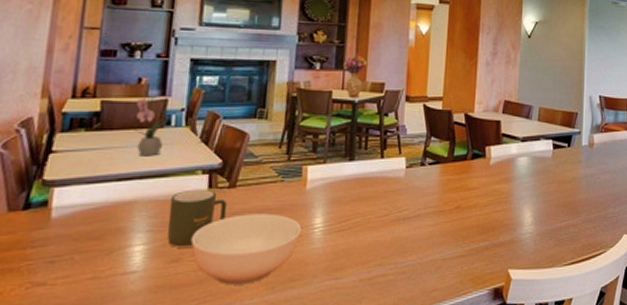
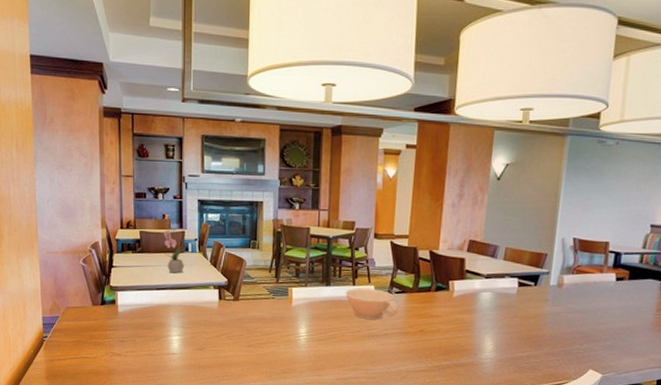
mug: present [167,189,227,249] -> none [193,299,233,342]
bowl: present [190,213,301,285] -> none [210,321,290,371]
flower arrangement: present [343,53,368,98] -> none [319,195,340,234]
cup: none [372,161,433,198] -> present [345,288,399,319]

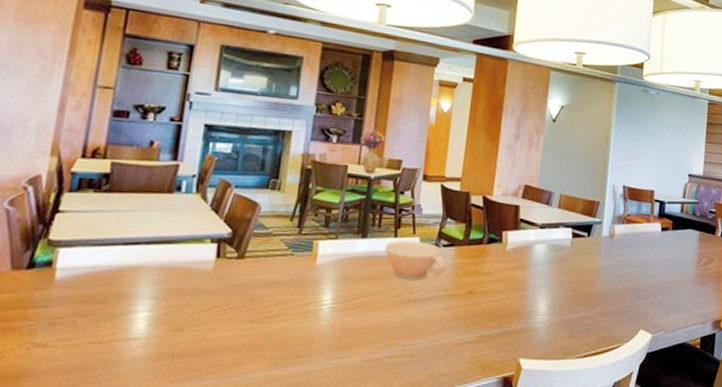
flower arrangement: present [163,222,186,274] -> none [144,152,179,222]
flower arrangement: none [319,195,340,234] -> present [361,128,386,174]

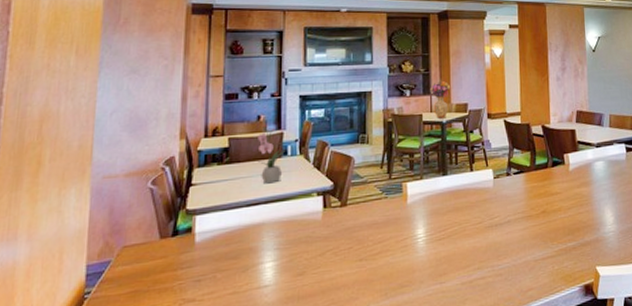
flower arrangement: none [144,152,179,222] -> present [258,124,285,184]
cup: present [384,240,447,279] -> none [463,172,519,207]

